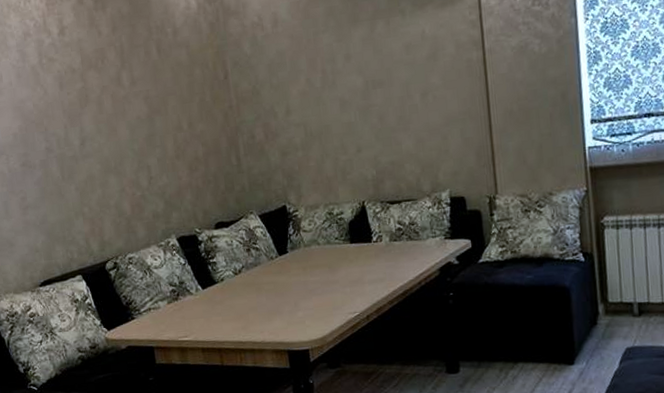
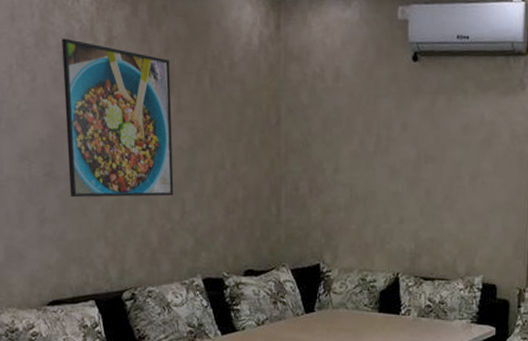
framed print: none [20,37,139,182] -> present [62,38,174,198]

